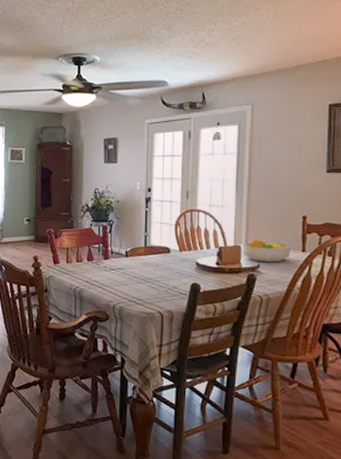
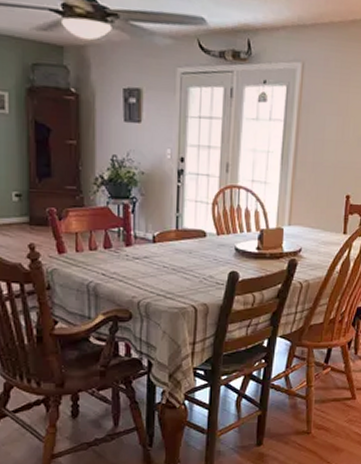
fruit bowl: present [242,239,291,263] -> none [285,220,333,246]

